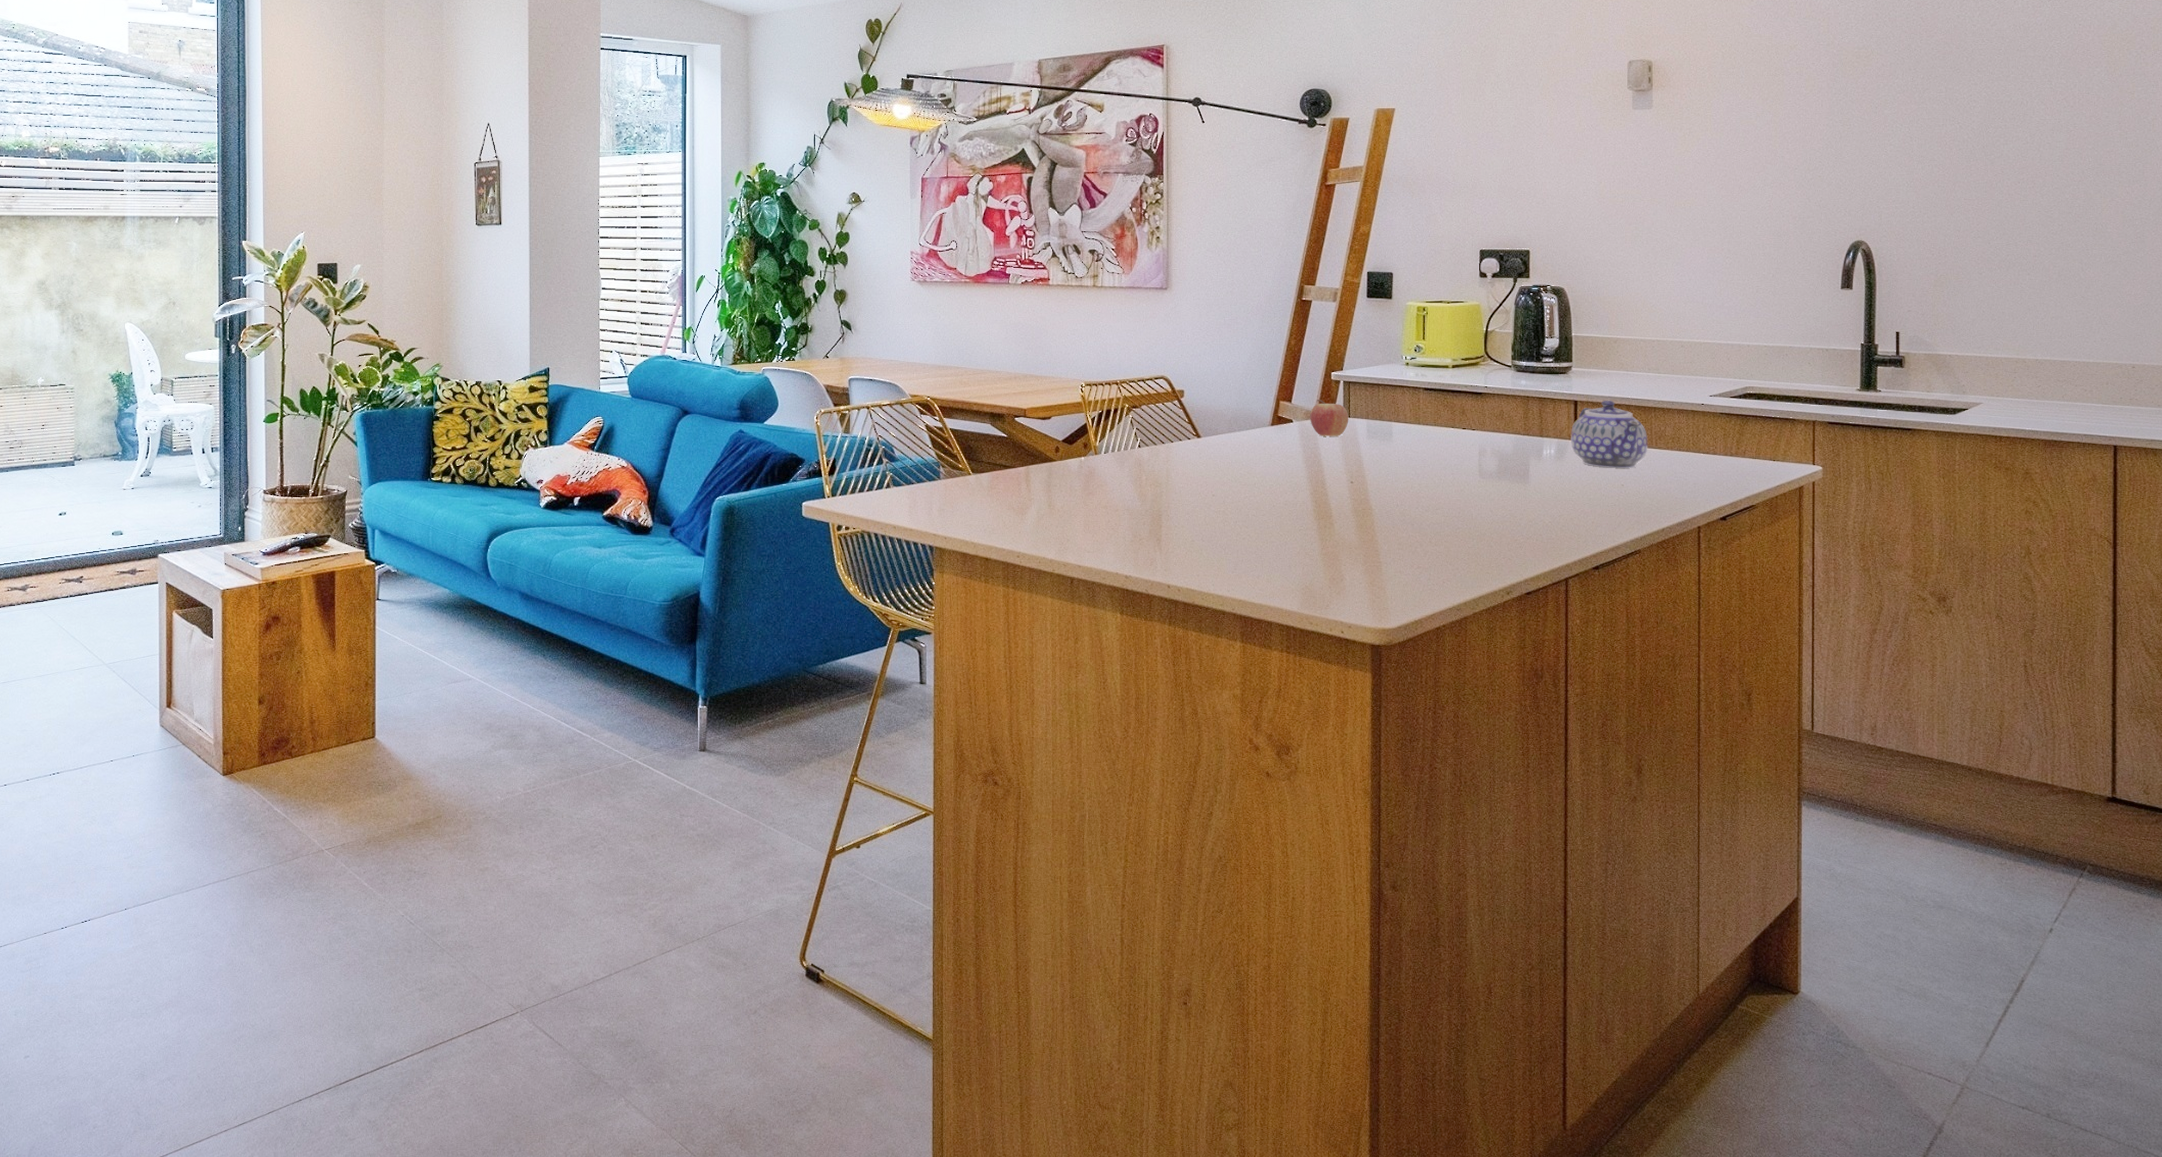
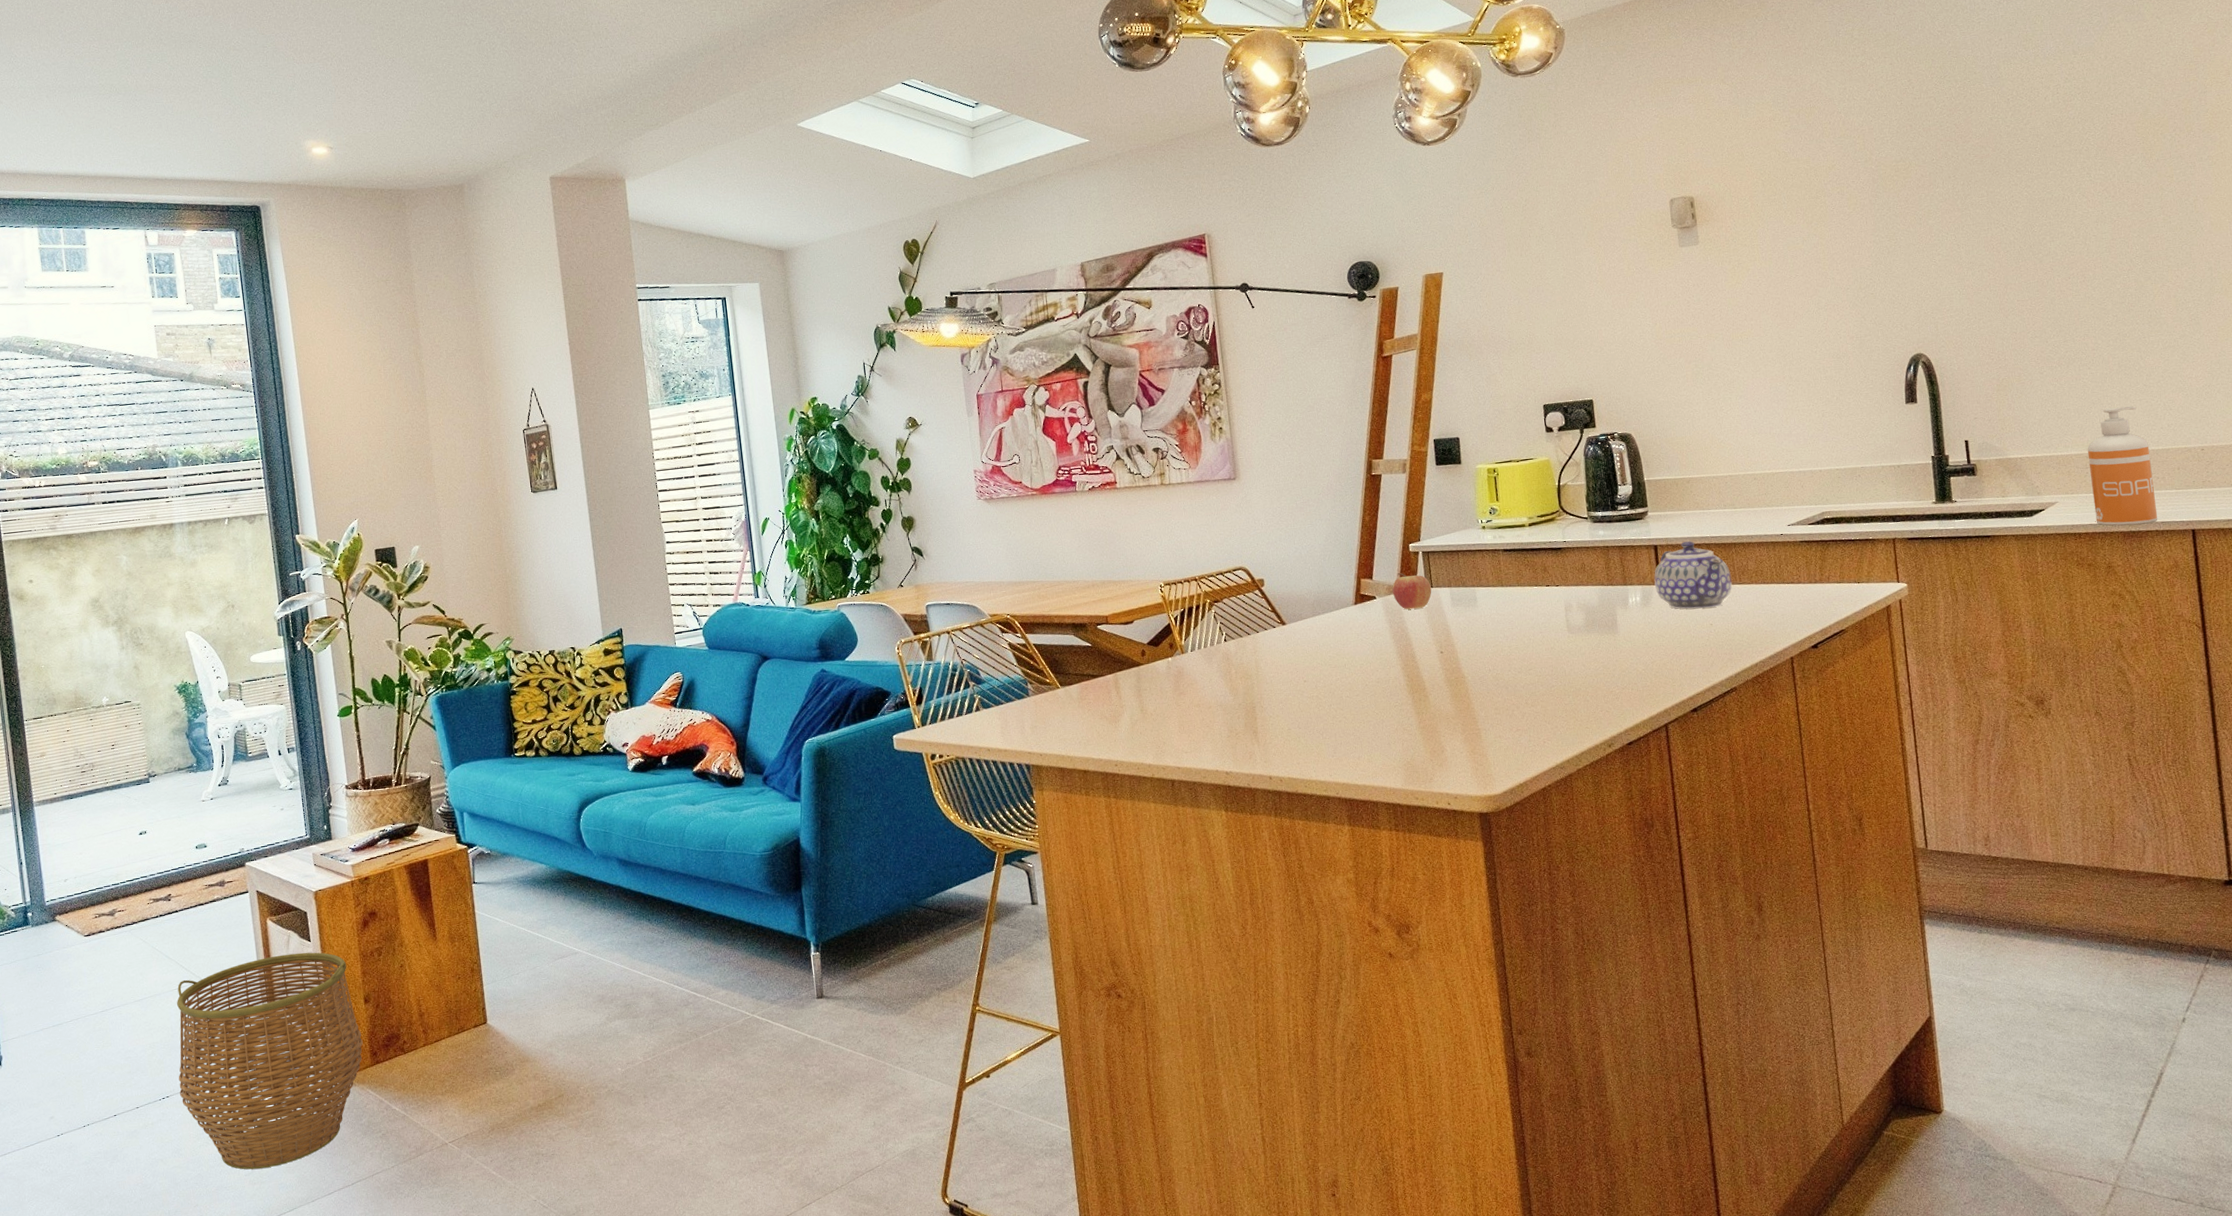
basket: none [70,648,253,853] -> present [177,952,363,1170]
soap dispenser: none [2017,316,2081,435] -> present [2087,406,2158,526]

